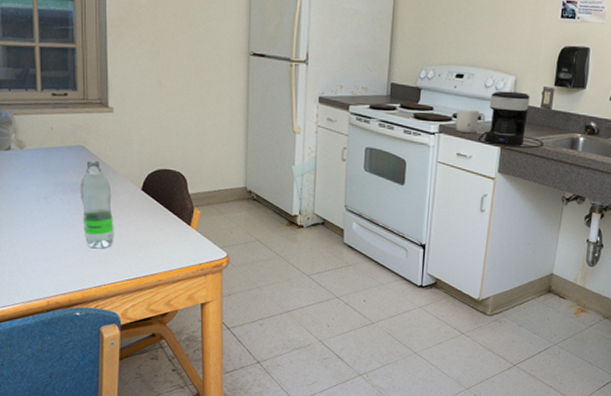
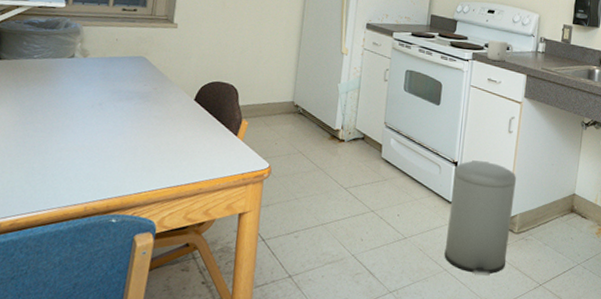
bottle: present [80,160,114,249] -> none [132,70,165,156]
pedal bin: none [414,242,490,357] -> present [444,160,517,276]
coffee maker: present [478,91,544,148] -> none [507,26,564,77]

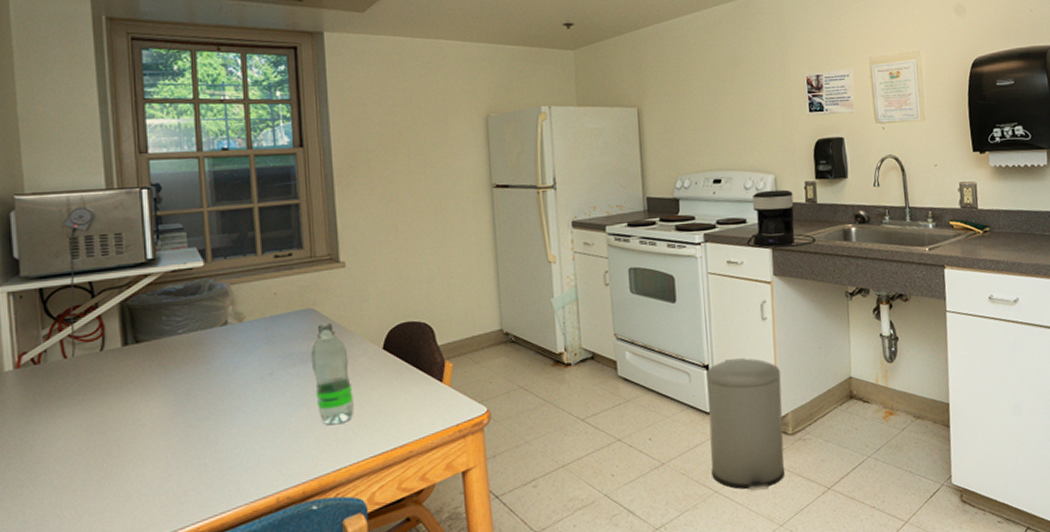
bottle: none [132,70,165,156] -> present [310,322,354,426]
mug: present [487,39,513,61] -> none [720,213,751,239]
coffee maker: none [507,26,564,77] -> present [747,189,816,249]

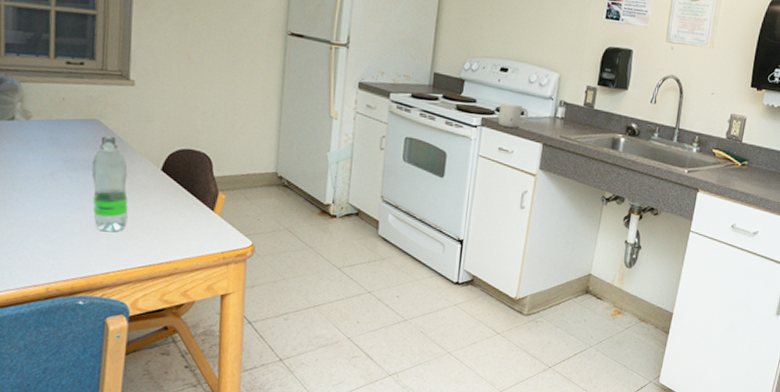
pedal bin: present [706,358,785,491] -> none [447,238,528,358]
mug: none [720,213,751,239] -> present [498,102,529,128]
coffee maker: present [747,189,816,249] -> none [520,87,585,147]

